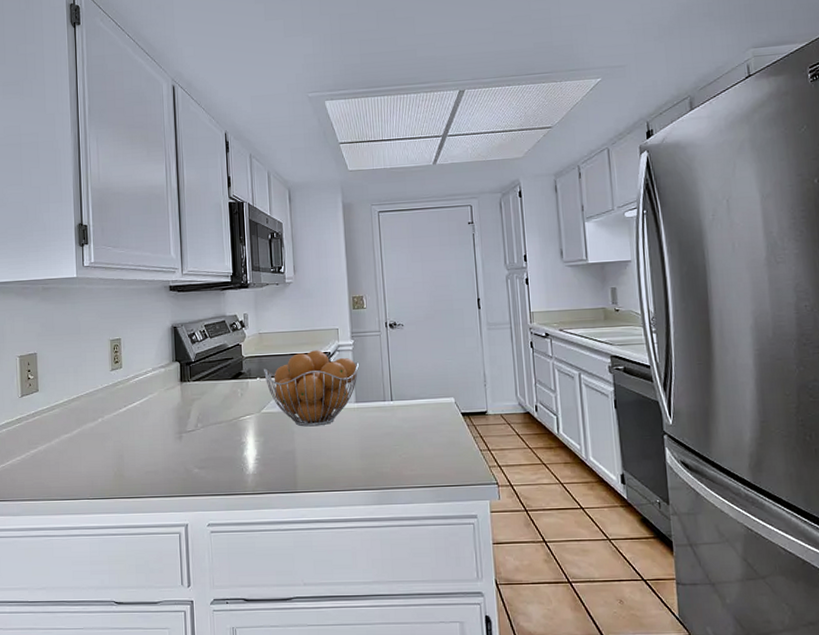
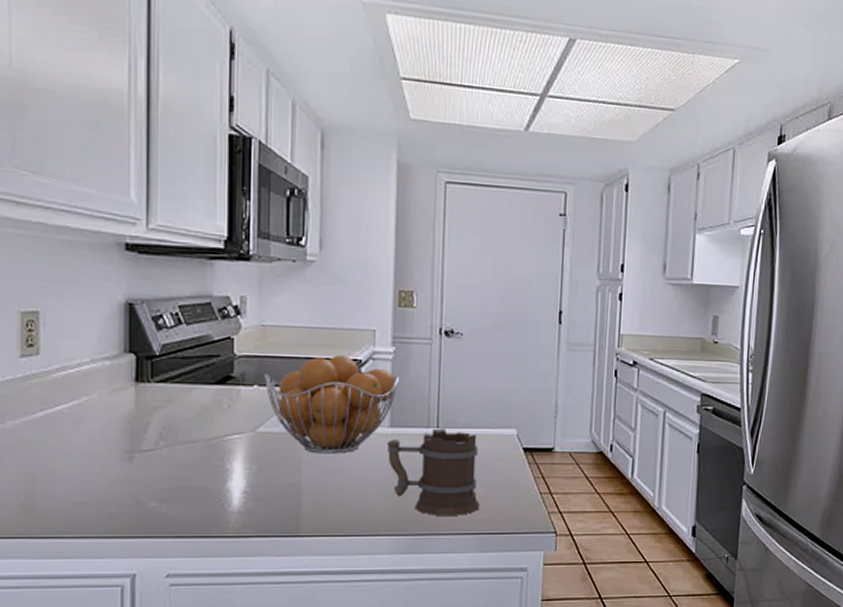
mug: none [354,401,432,472] -> present [387,428,480,515]

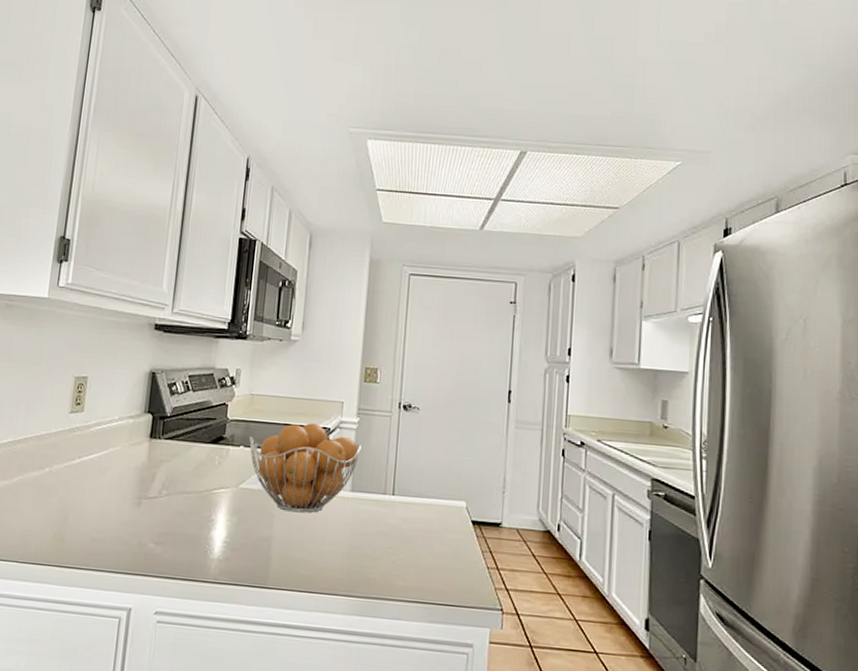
mug: present [387,428,480,515] -> none [347,495,429,583]

